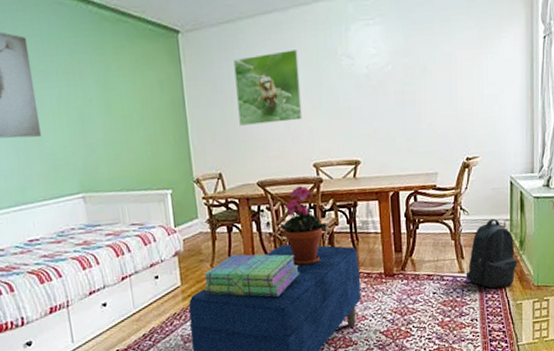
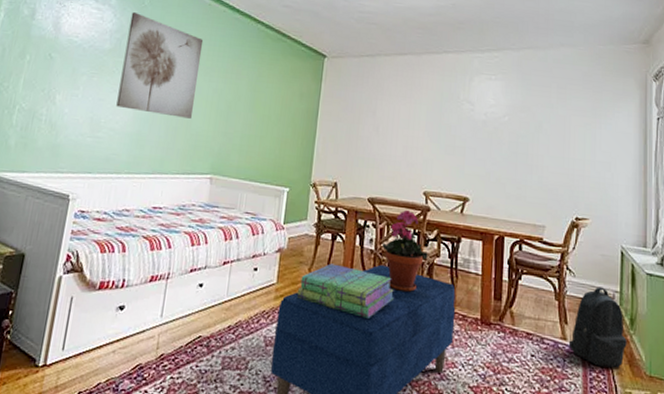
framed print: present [233,50,302,126] -> none [362,86,424,149]

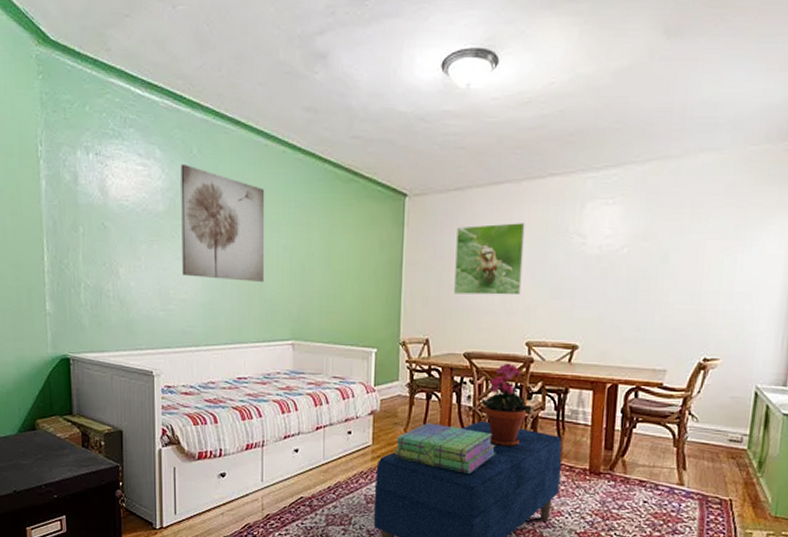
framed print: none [362,86,424,149] -> present [454,223,525,296]
backpack: present [568,286,627,368] -> none [685,431,753,511]

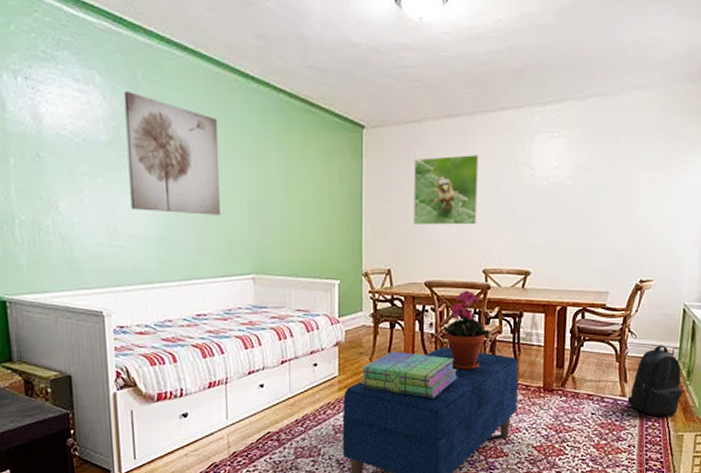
backpack: none [685,431,753,511] -> present [627,345,683,416]

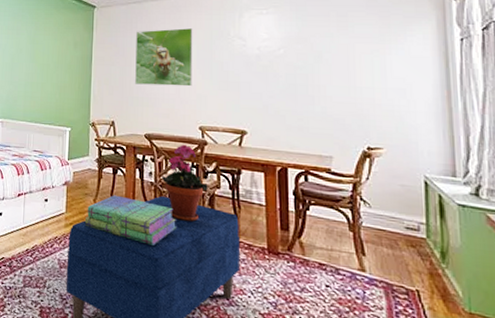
backpack: present [627,345,683,416] -> none [368,218,439,303]

